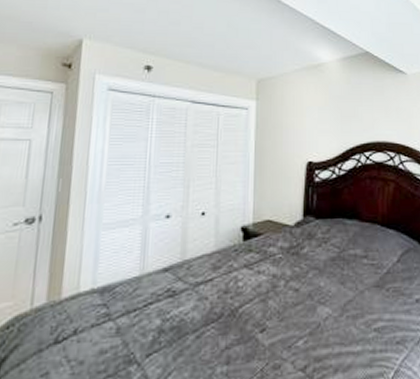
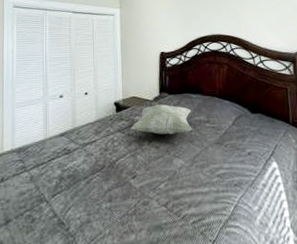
decorative pillow: none [261,232,345,273] -> present [130,104,192,135]

